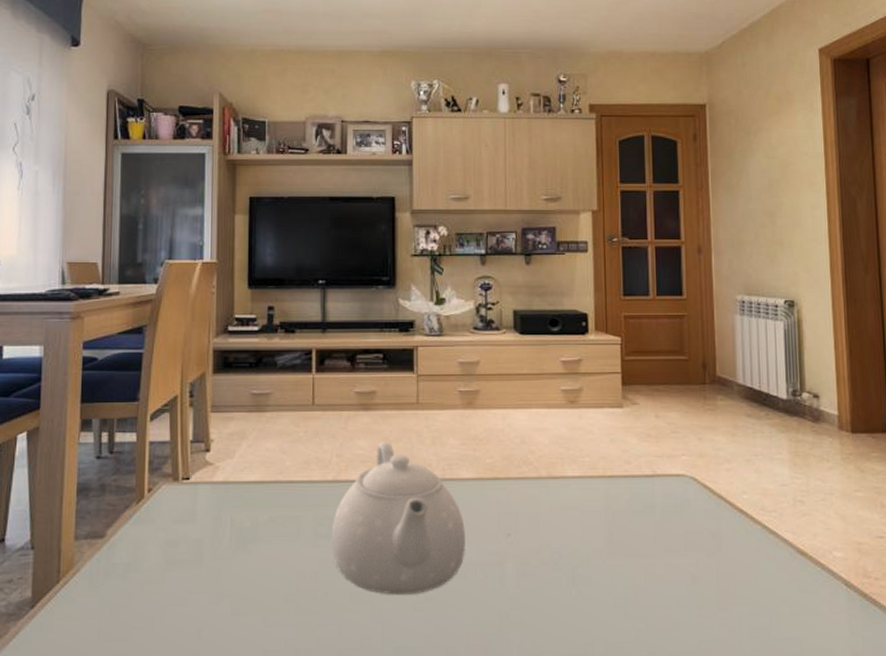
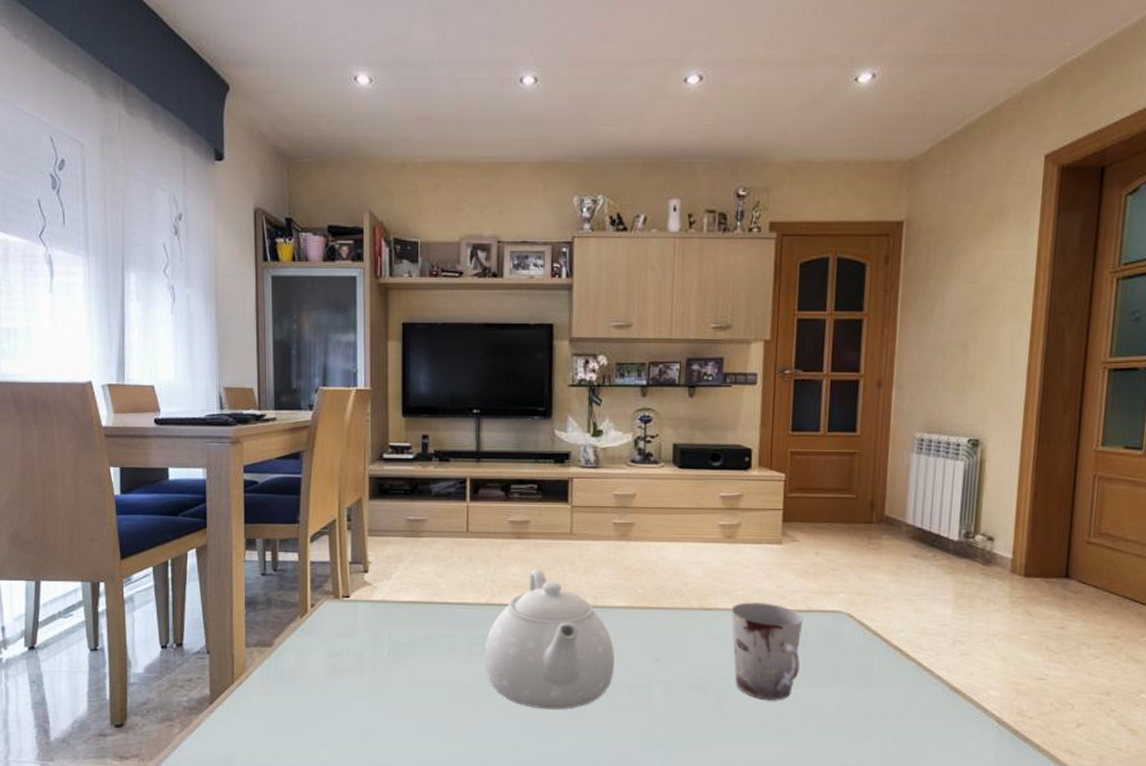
cup: none [579,469,650,573] -> present [731,602,803,700]

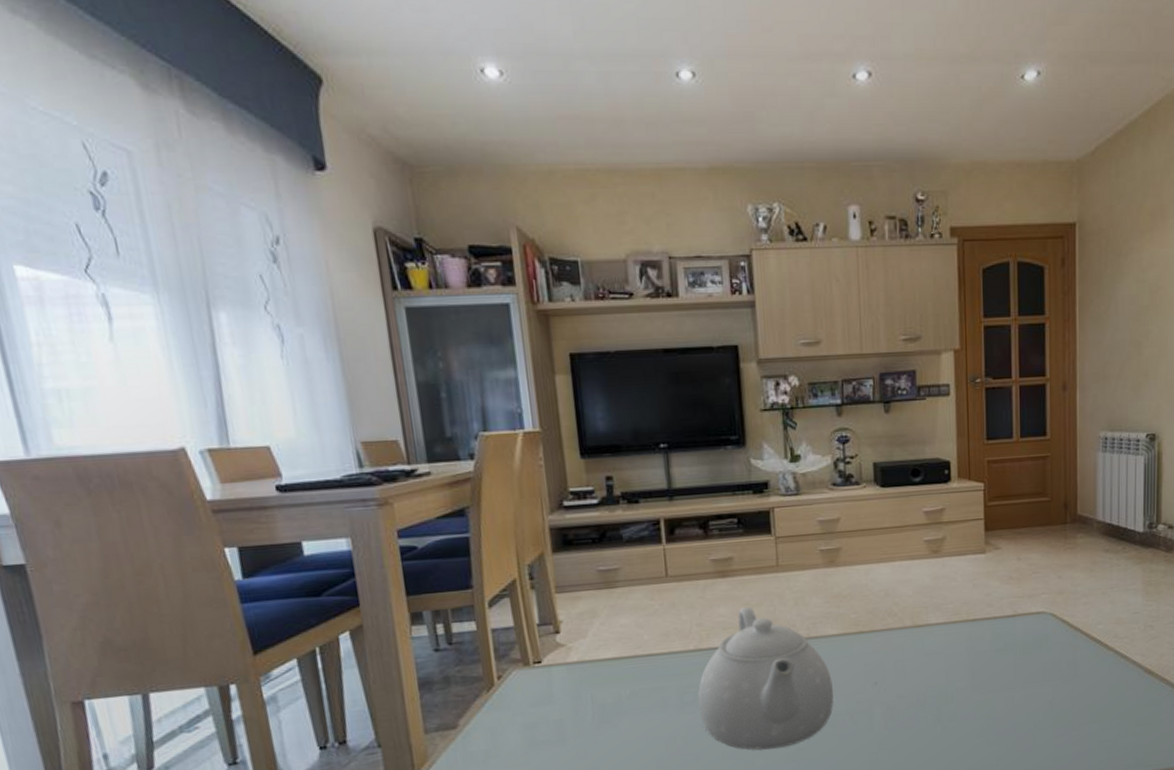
cup: present [731,602,803,700] -> none [943,612,1011,707]

